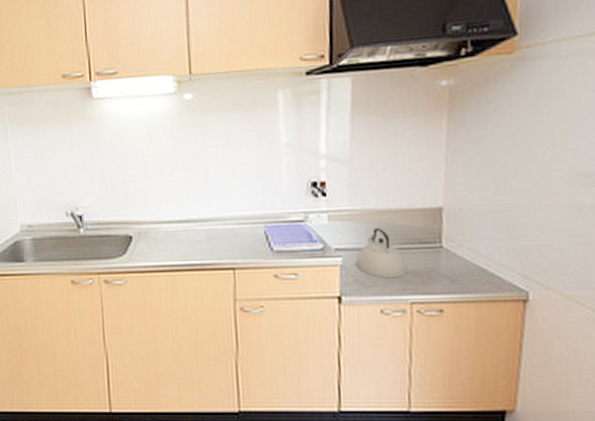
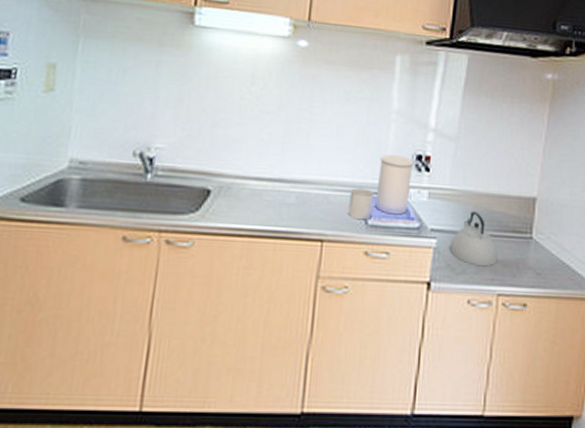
mug: none [253,219,277,248] -> present [348,188,375,221]
canister: none [276,184,310,240] -> present [375,154,414,215]

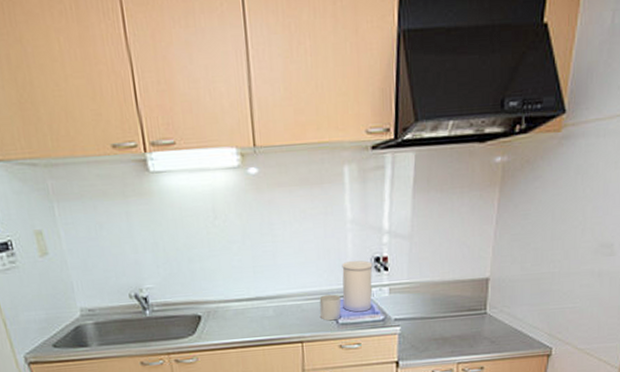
kettle: present [449,211,498,267] -> none [412,298,456,343]

